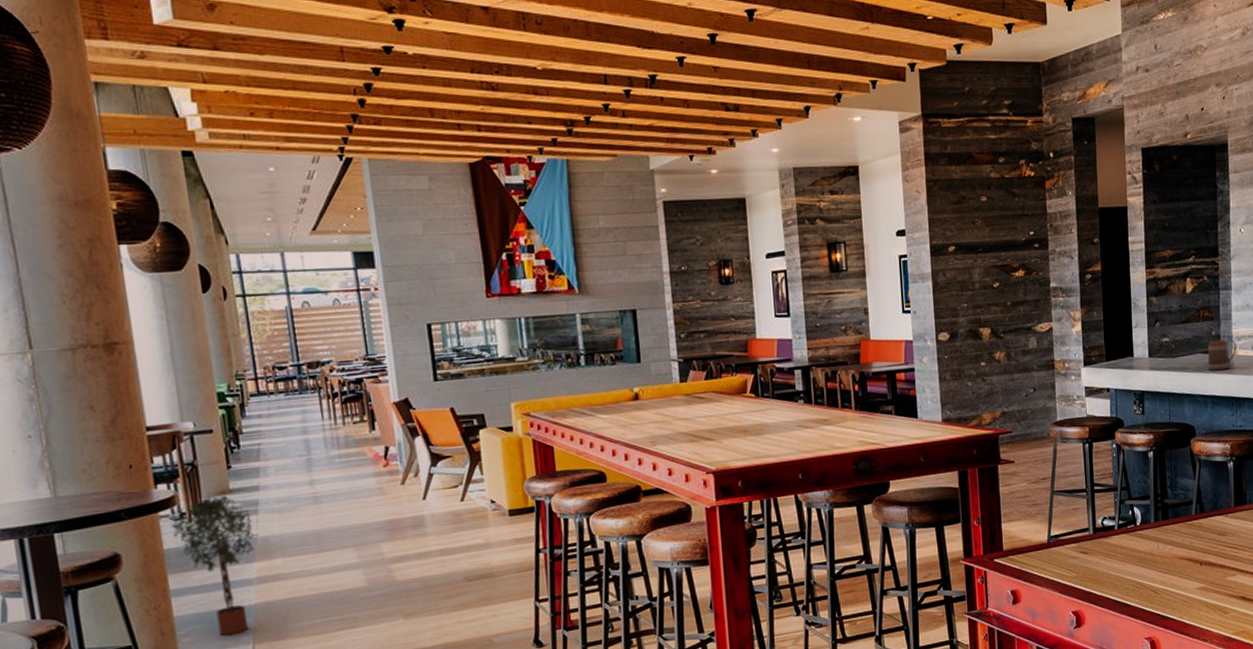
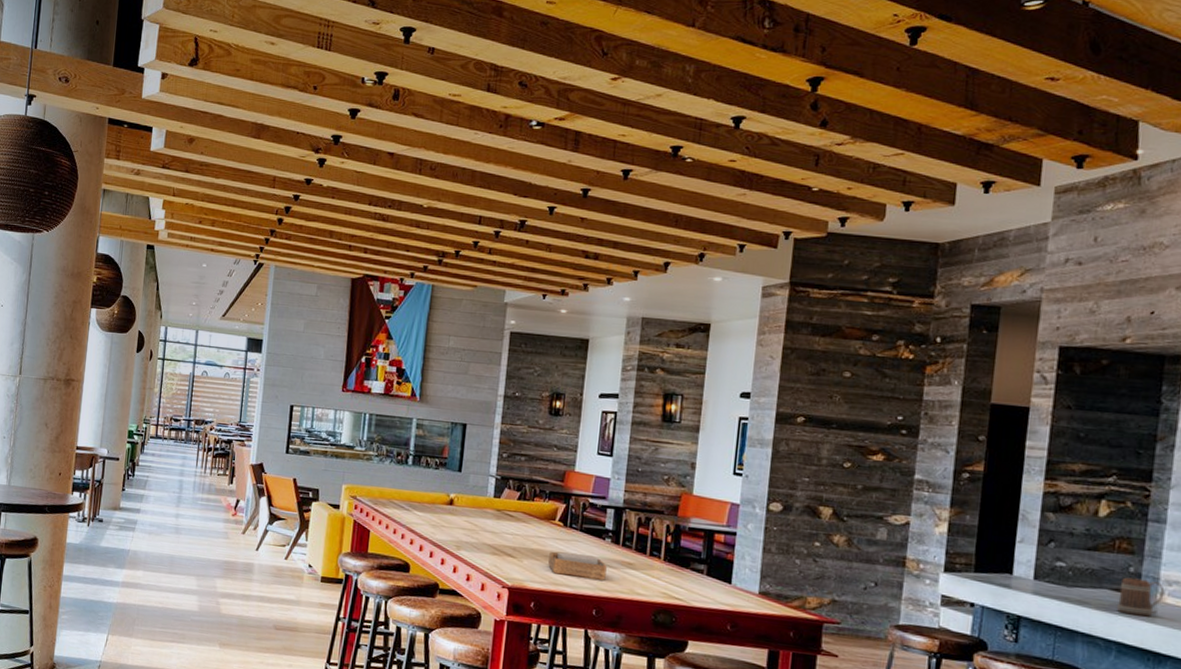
potted tree: present [172,496,259,636] -> none [75,509,131,623]
napkin holder: none [747,421,805,447] -> present [548,551,607,581]

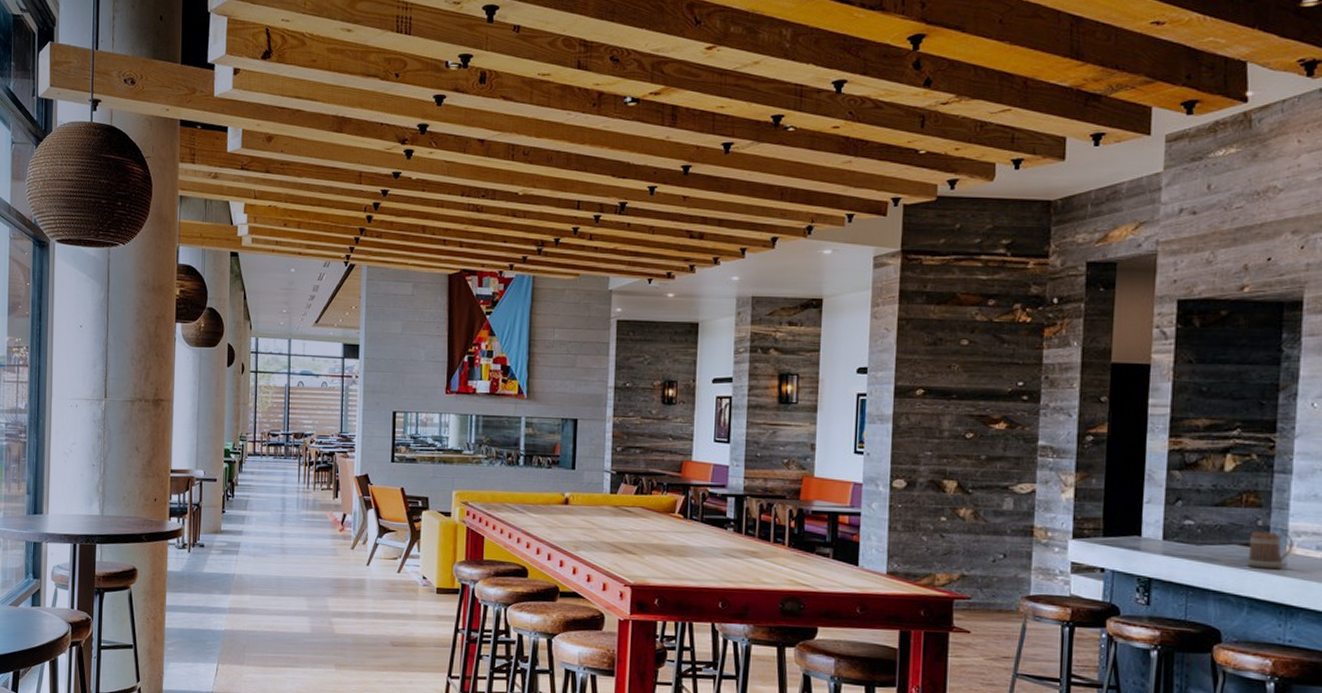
napkin holder: present [548,551,607,581] -> none [670,544,730,572]

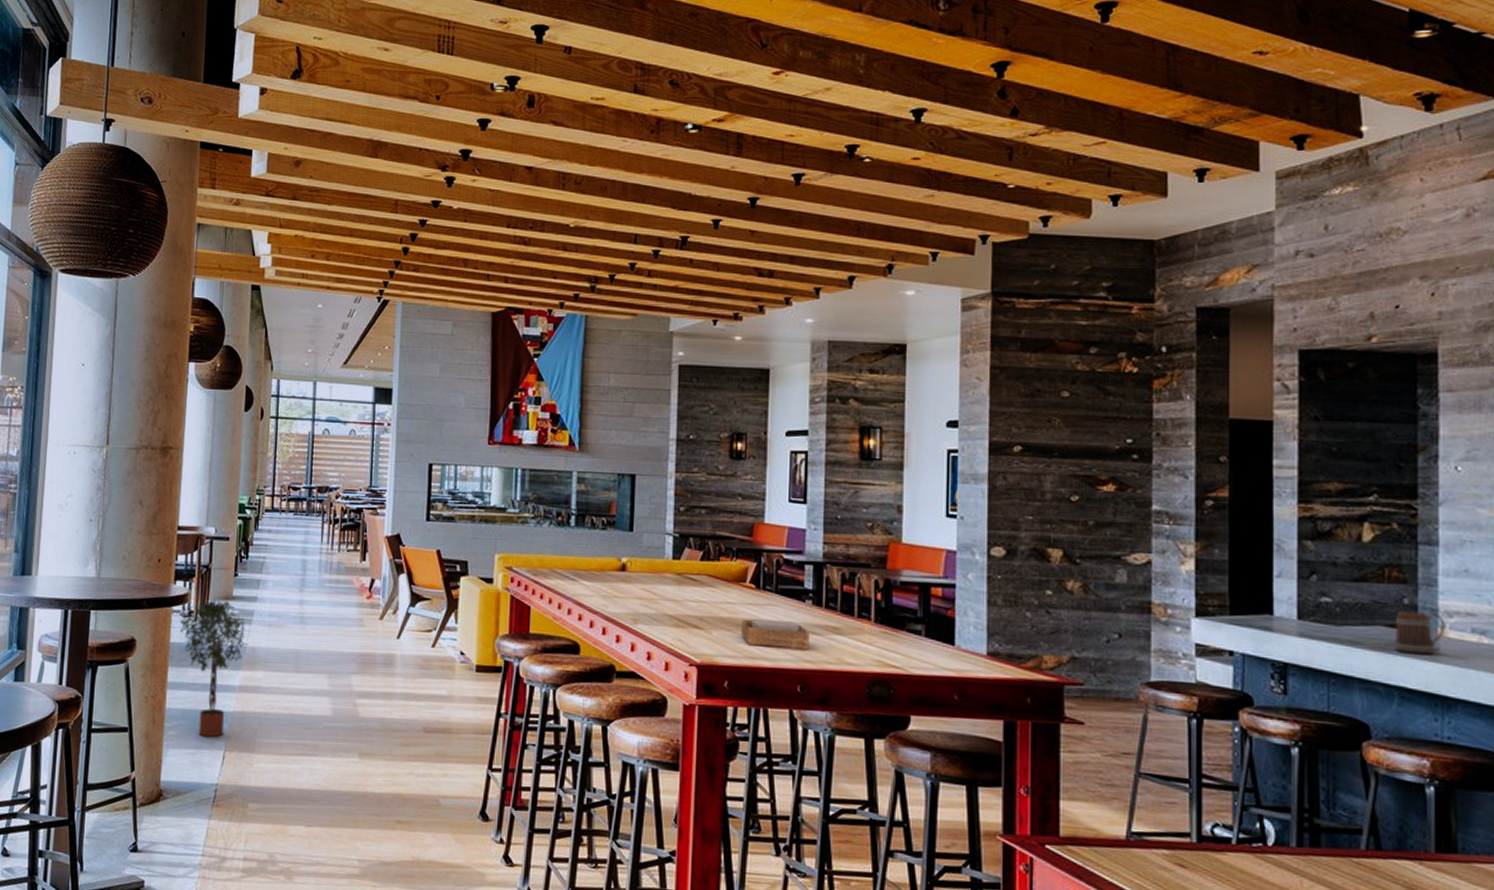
potted tree: none [175,533,236,653] -> present [180,599,248,738]
napkin holder: none [670,544,730,572] -> present [741,618,809,651]

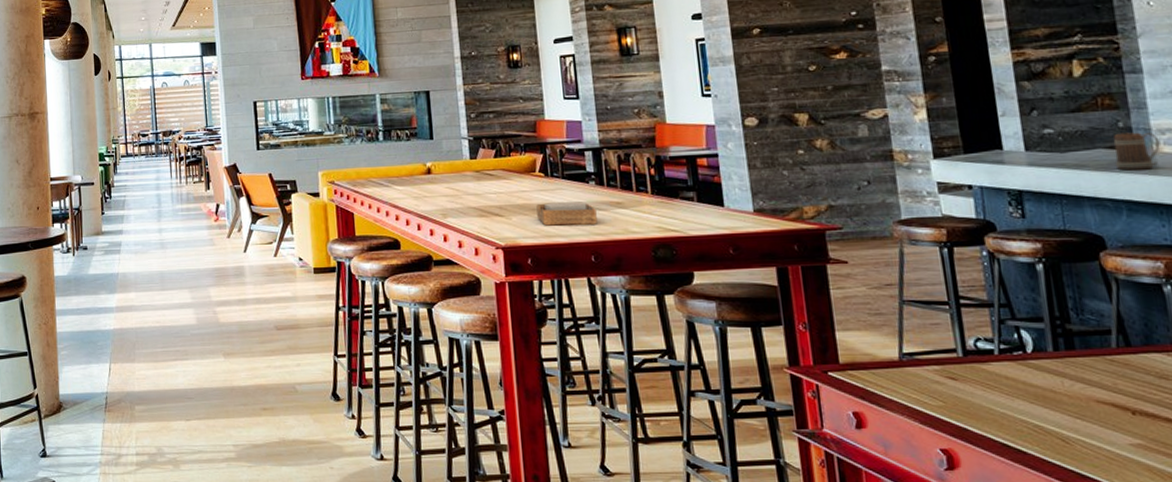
potted tree: present [180,599,248,738] -> none [61,236,120,354]

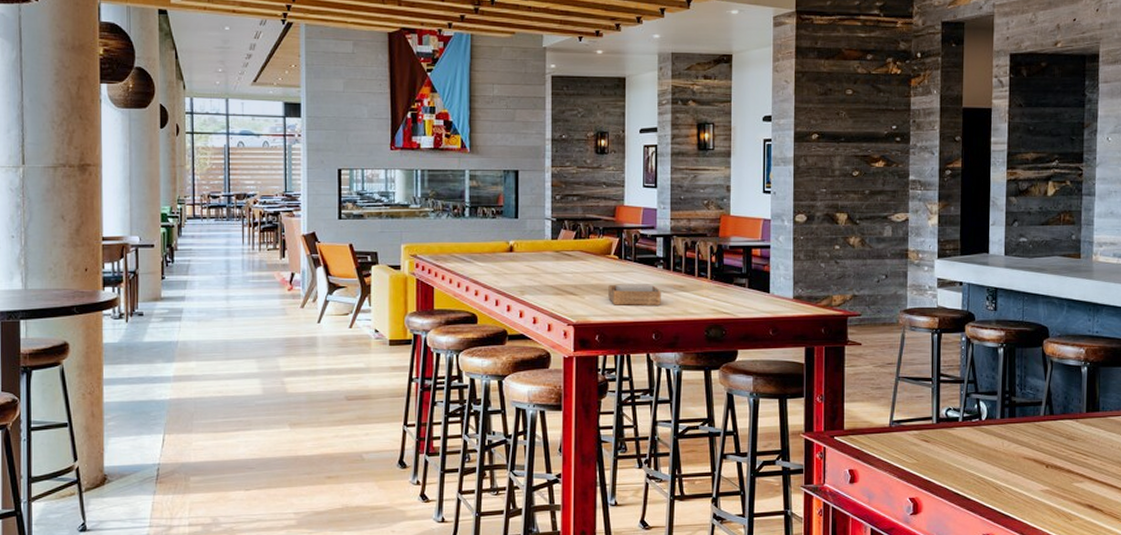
beer mug: present [1113,132,1161,172] -> none [1065,244,1098,276]

